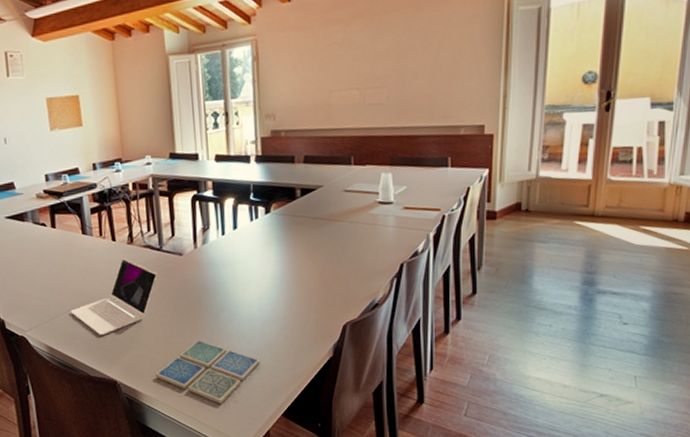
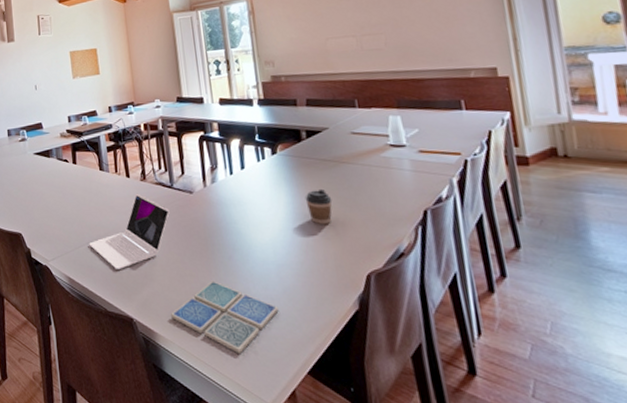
coffee cup: none [294,246,319,282] -> present [305,188,333,225]

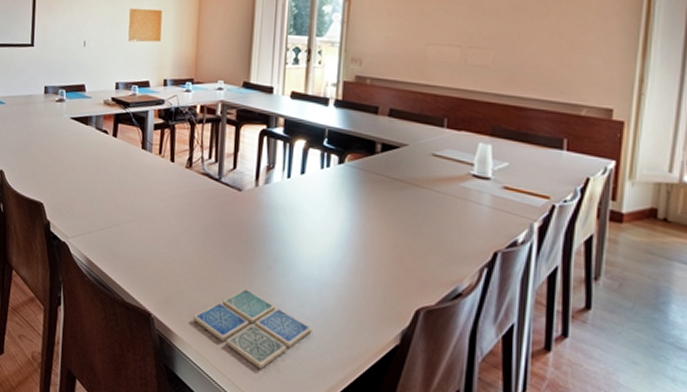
laptop: present [89,193,171,270] -> none [116,180,213,261]
coffee cup: present [305,188,333,225] -> none [365,209,395,250]

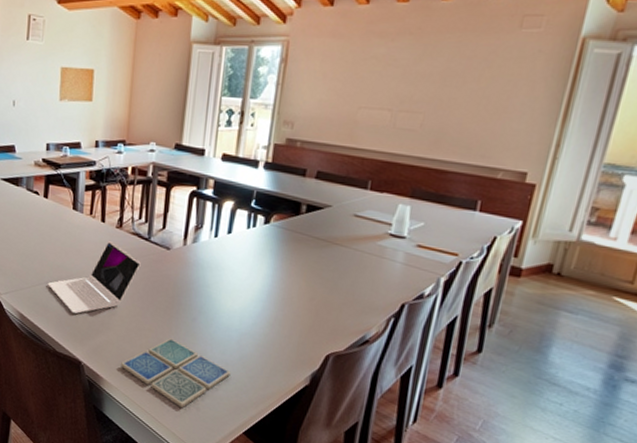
laptop: none [116,180,213,261] -> present [47,240,142,314]

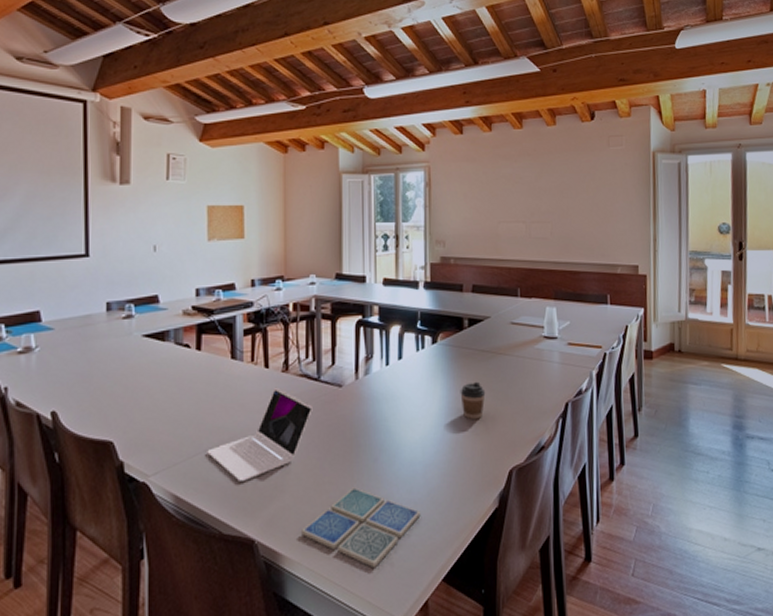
coffee cup: none [286,266,314,303] -> present [460,381,486,420]

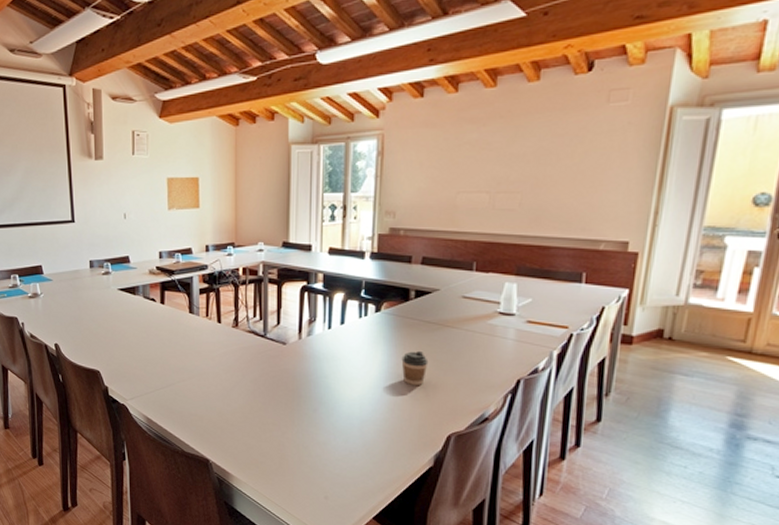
laptop: present [207,387,314,483] -> none [171,339,260,414]
drink coaster: present [301,487,421,569] -> none [248,430,355,498]

